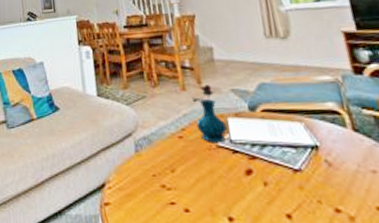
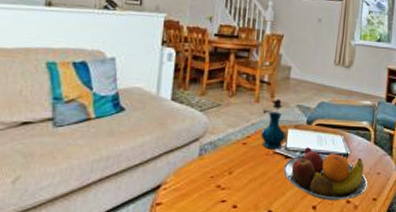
fruit bowl: none [233,139,362,208] -> present [283,147,368,201]

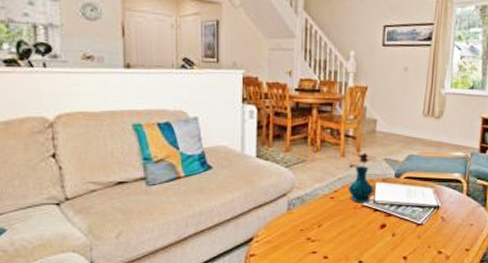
fruit bowl: present [283,147,368,201] -> none [373,200,460,251]

